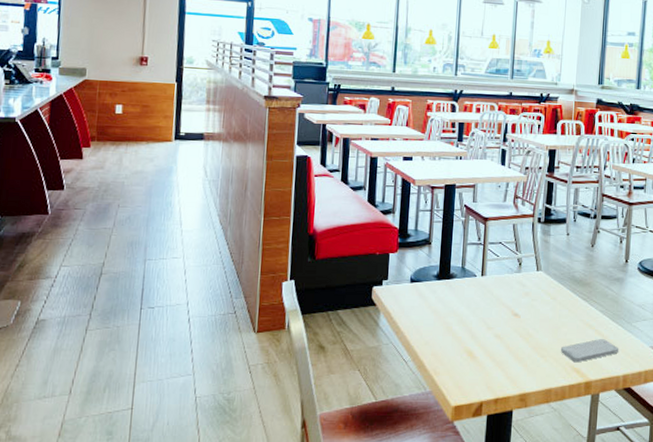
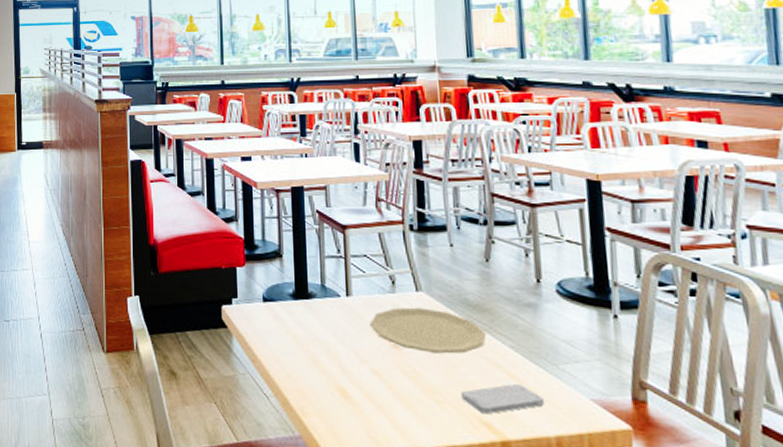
plate: none [498,283,585,319] -> present [370,307,487,354]

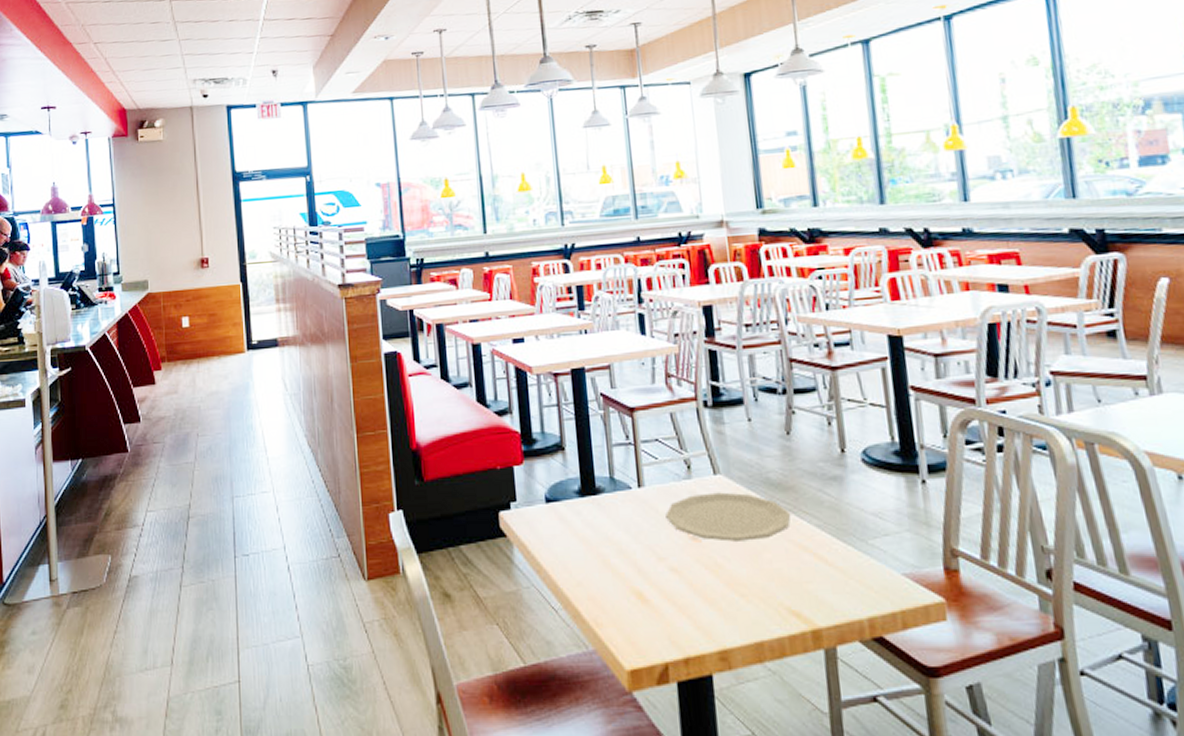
smartphone: present [460,384,545,414] -> none [766,566,856,603]

